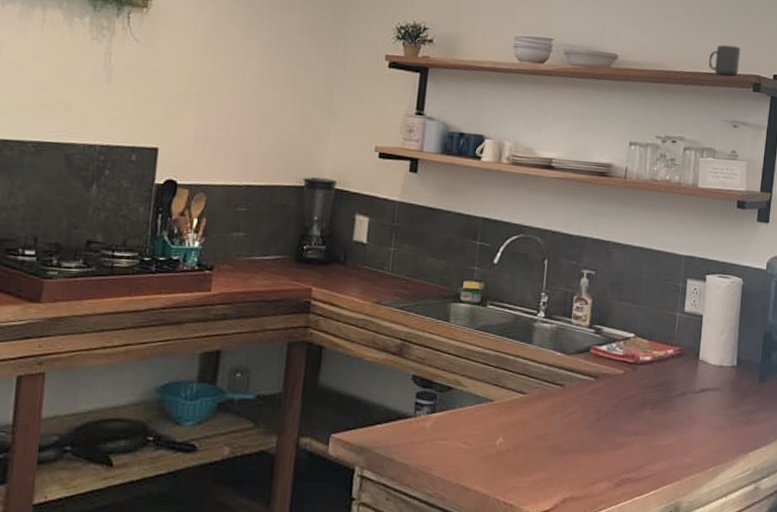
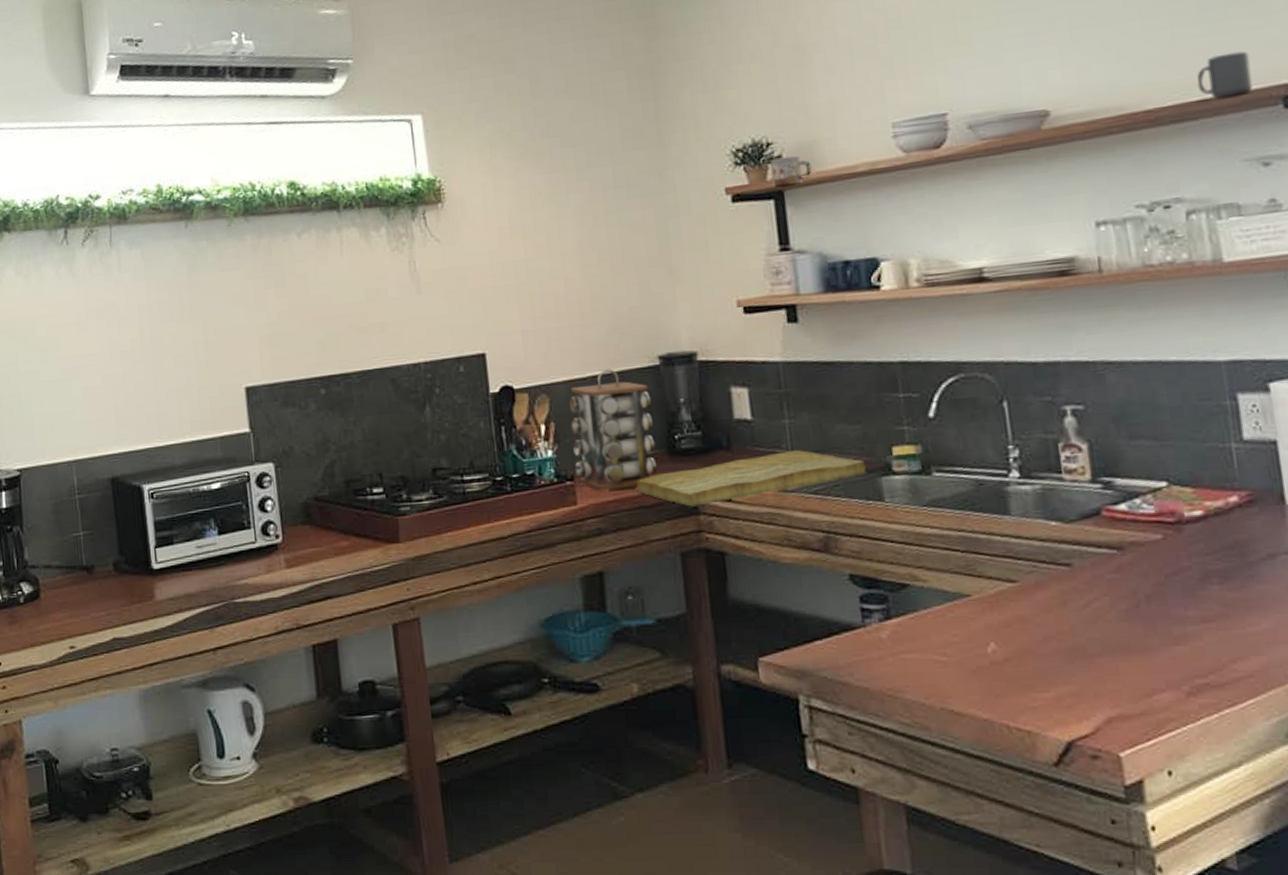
spice rack: none [215,181,292,285] -> present [569,369,658,491]
cutting board: none [263,272,442,307] -> present [636,449,867,507]
mug: none [422,41,453,67] -> present [770,155,813,189]

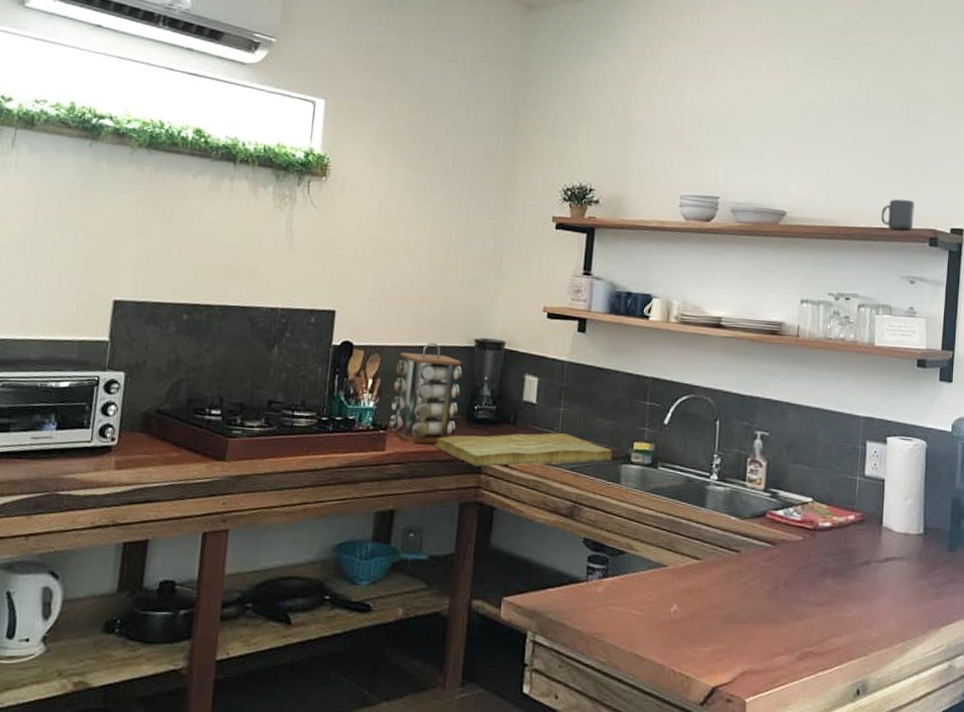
mug: present [770,155,813,189] -> none [588,202,619,227]

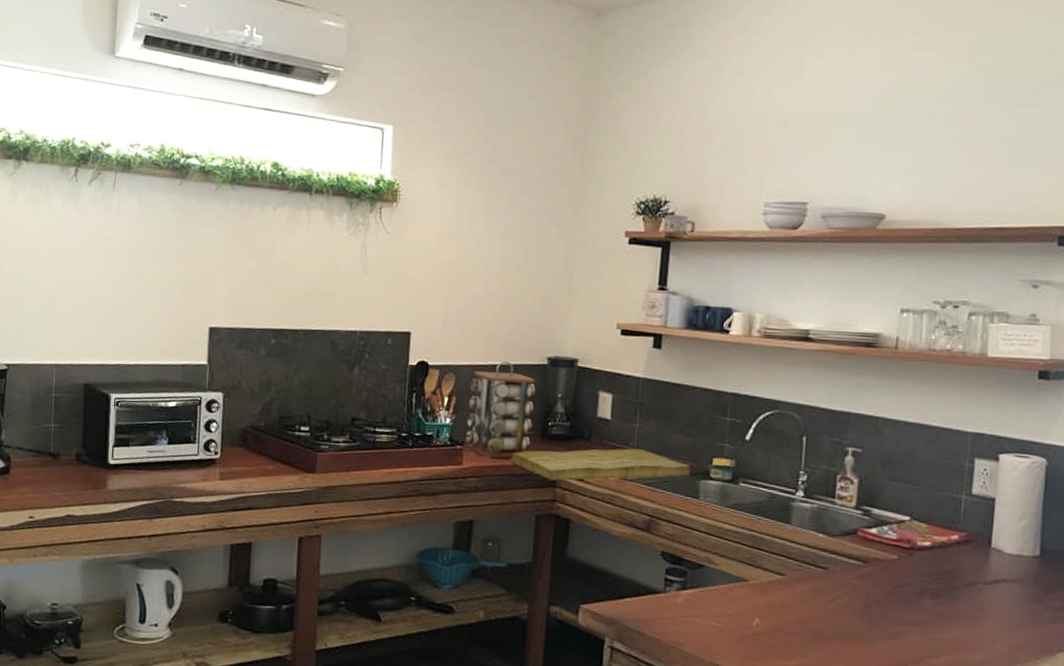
mug: none [588,202,619,227] -> present [663,214,696,240]
cup: present [881,199,916,232] -> none [999,194,1043,231]

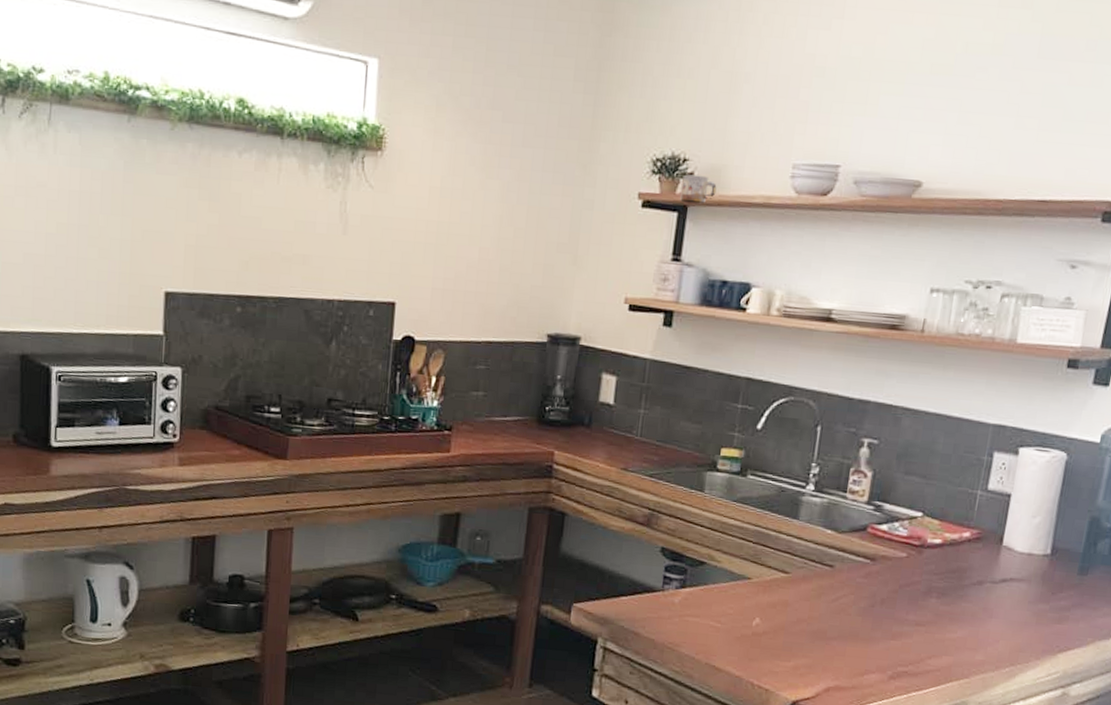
spice rack: present [466,361,536,459] -> none [454,337,533,447]
cutting board: present [511,448,691,481] -> none [504,436,697,471]

